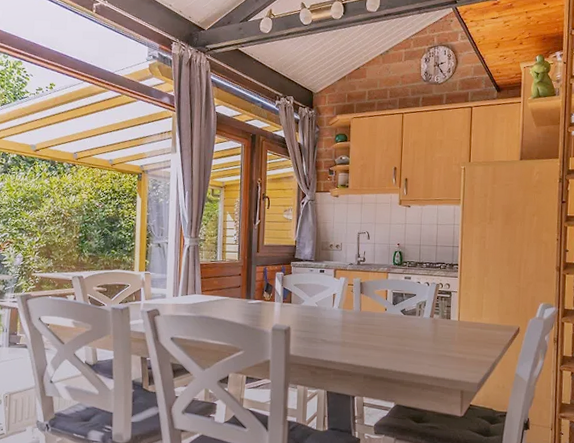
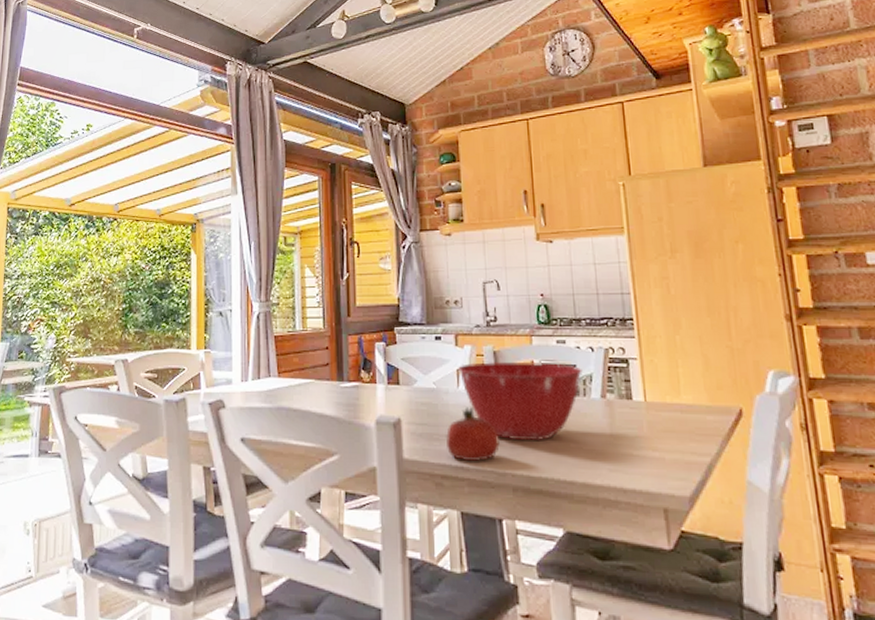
fruit: none [321,320,358,358] -> present [446,407,500,462]
mixing bowl: none [334,289,420,344] -> present [458,362,583,440]

